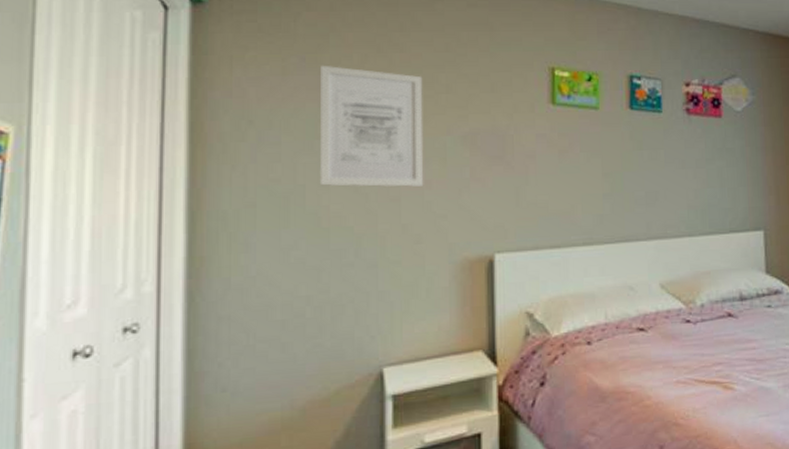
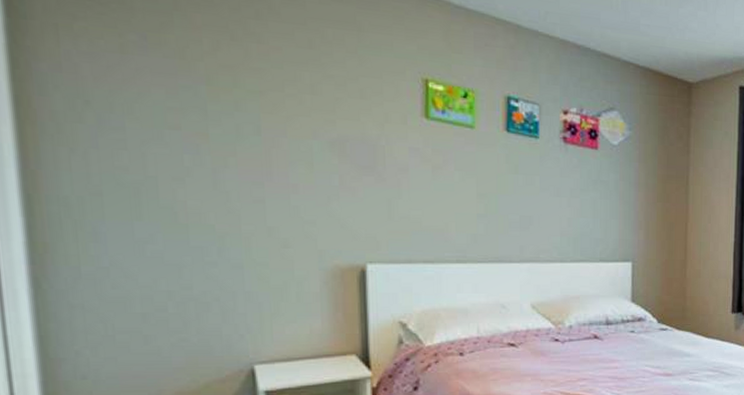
wall art: present [319,65,424,188] -> none [165,46,290,190]

